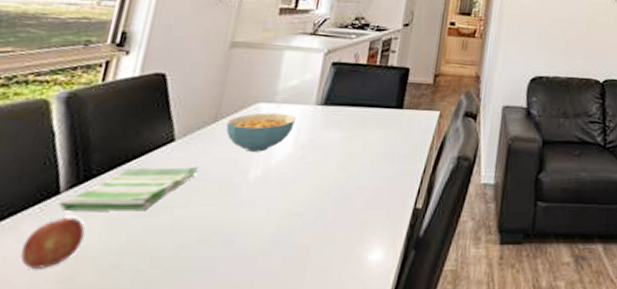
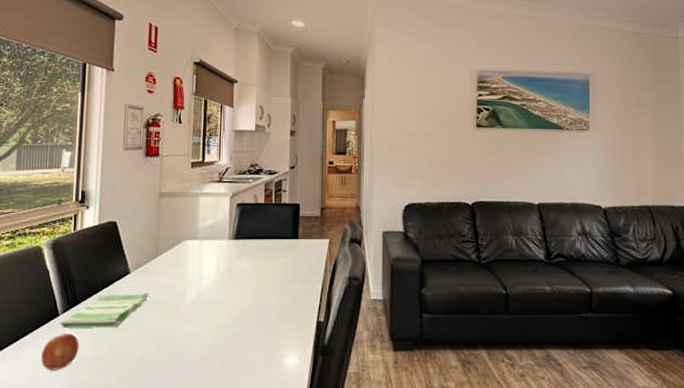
cereal bowl: present [226,113,295,152] -> none [164,248,215,279]

